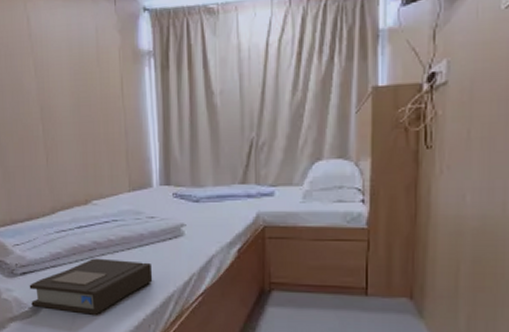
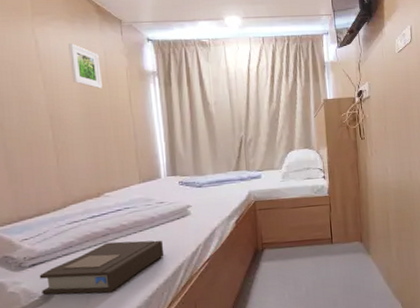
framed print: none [59,18,93,75] -> present [68,43,102,89]

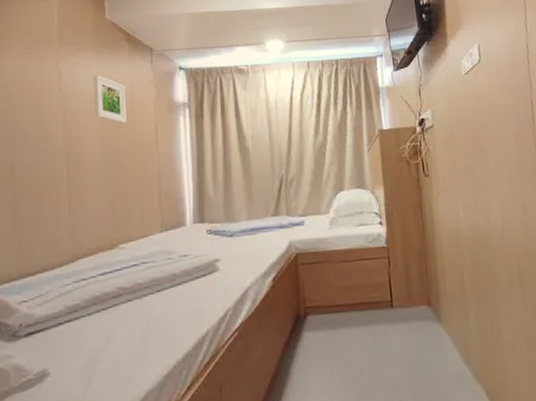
book: present [39,240,165,295] -> none [35,302,185,373]

